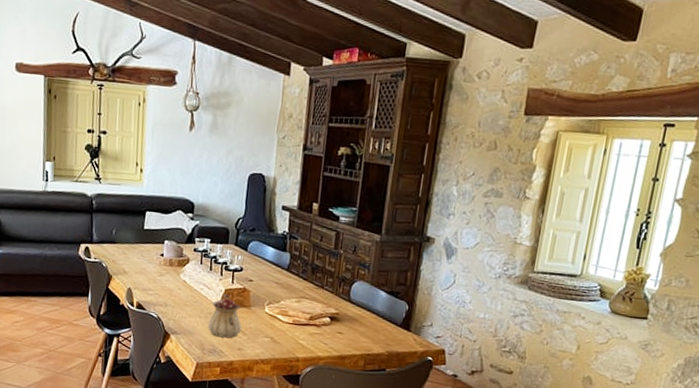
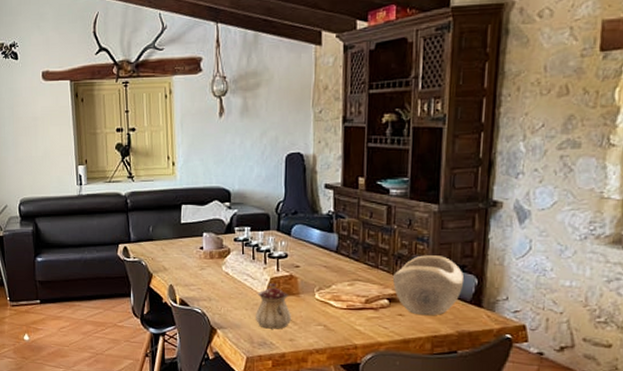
decorative bowl: none [335,280,398,336] -> present [393,255,465,316]

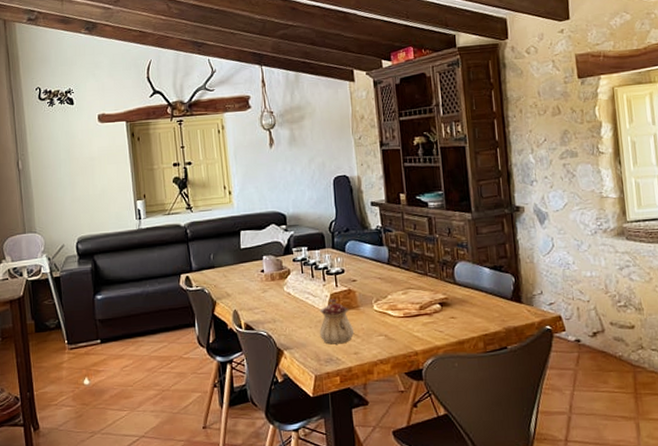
decorative bowl: present [393,255,465,316] -> none [441,259,503,316]

